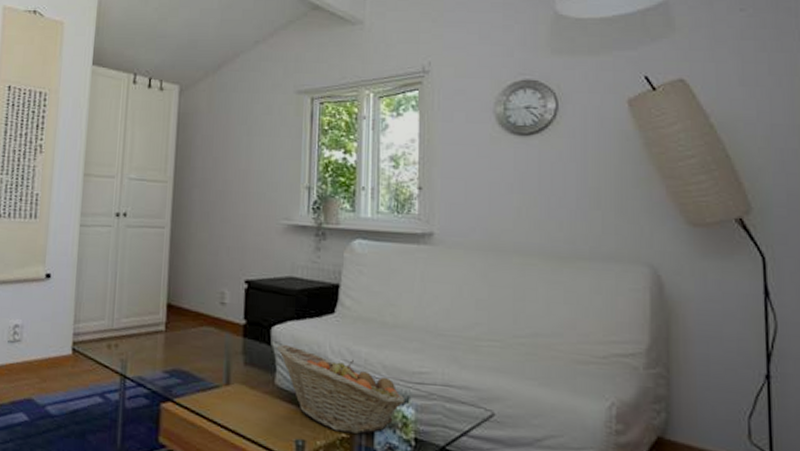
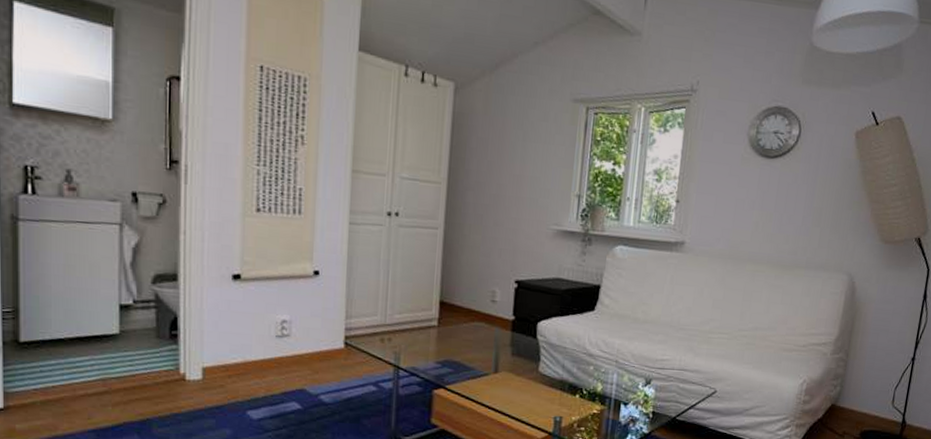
fruit basket: present [277,344,406,434] -> none [542,337,648,410]

